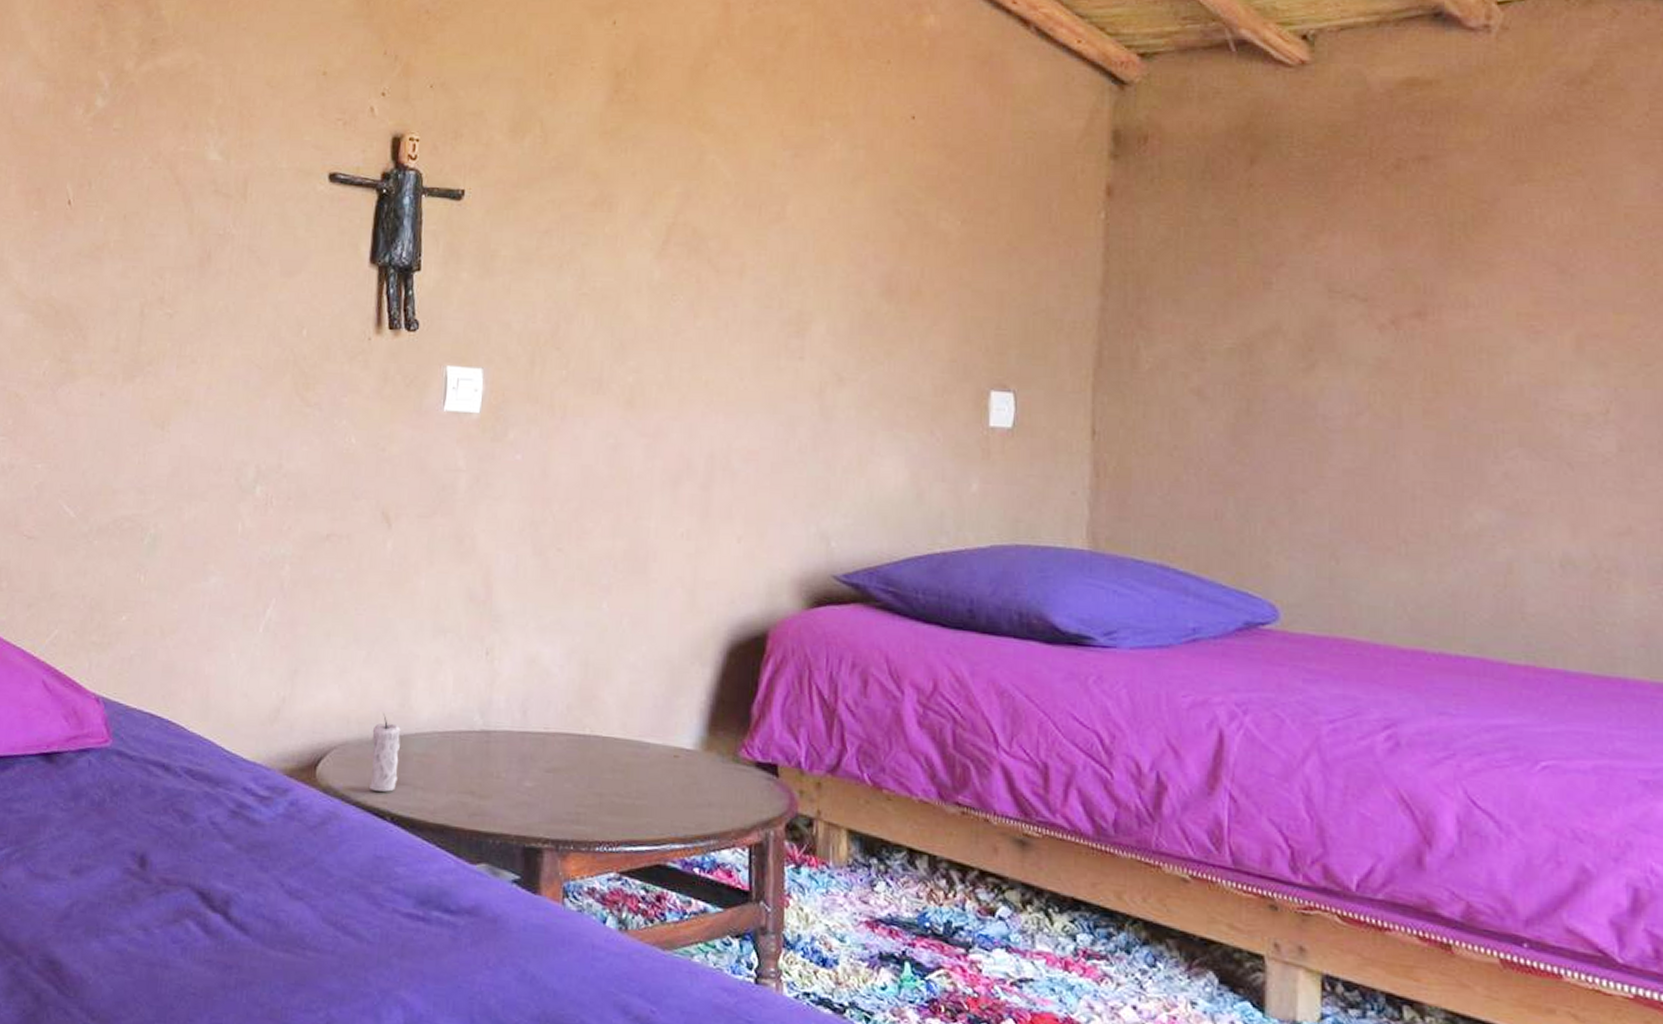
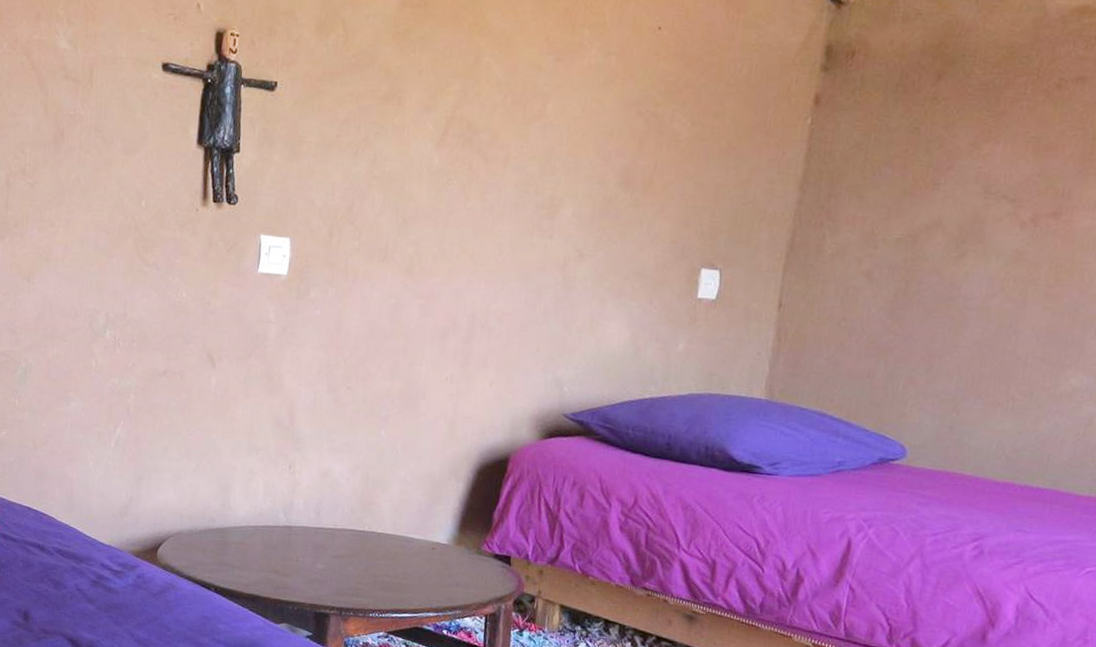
candle: present [370,713,401,792] -> none [198,511,222,570]

